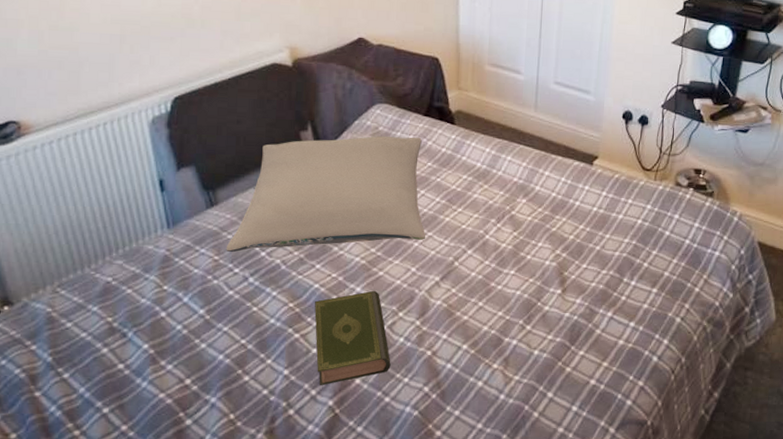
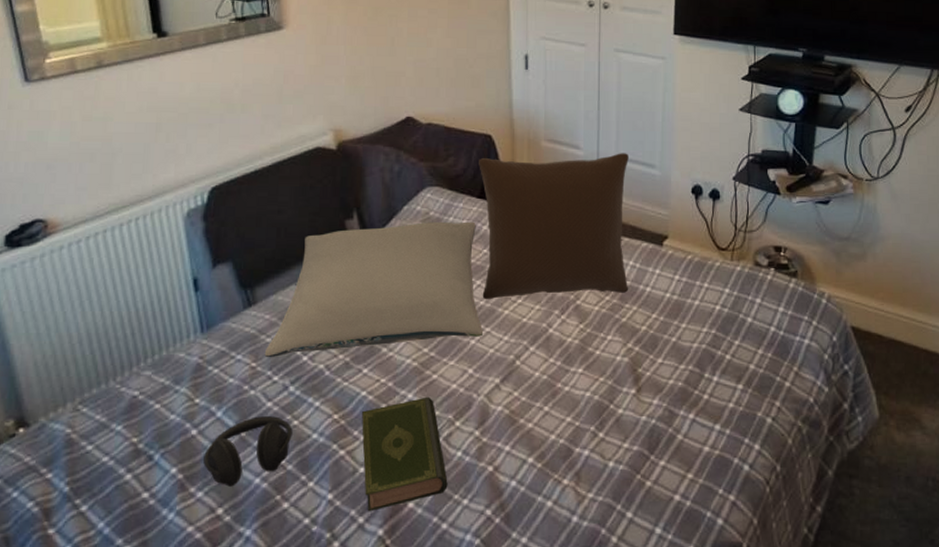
headphones: none [172,303,252,361] -> present [203,416,293,487]
pillow: none [426,79,566,208] -> present [479,153,629,300]

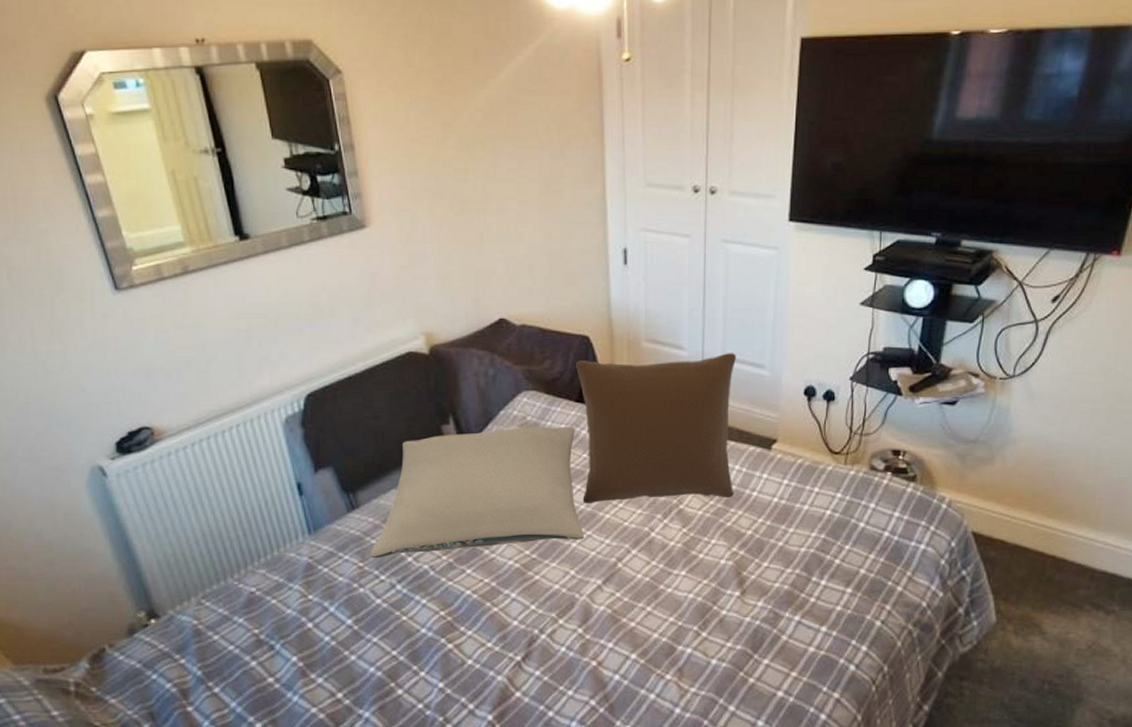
headphones: present [203,416,293,487] -> none [321,612,402,674]
book: present [362,396,448,511] -> none [468,596,553,699]

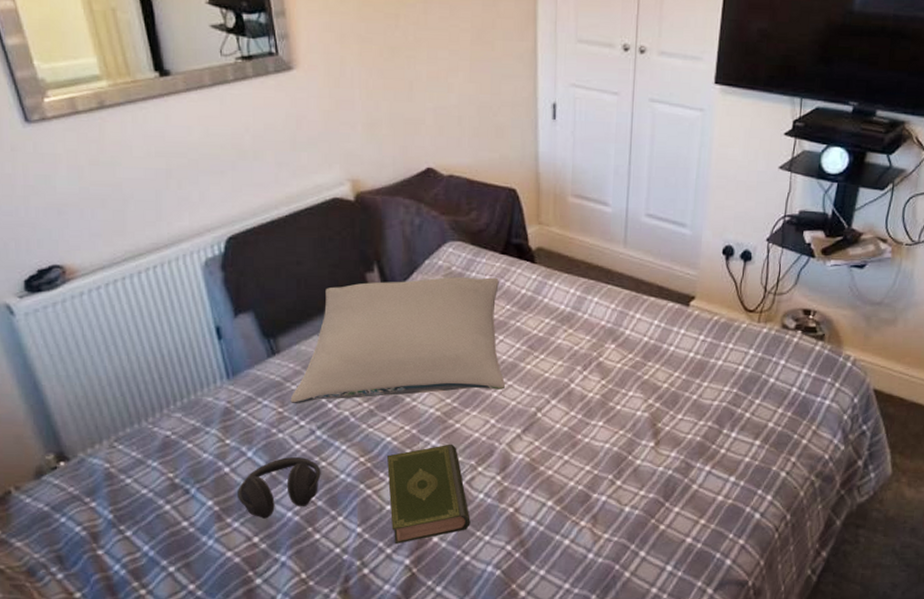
headphones: none [321,612,402,674] -> present [238,457,321,519]
book: none [468,596,553,699] -> present [387,444,471,543]
pillow: present [576,353,736,504] -> none [502,210,659,355]

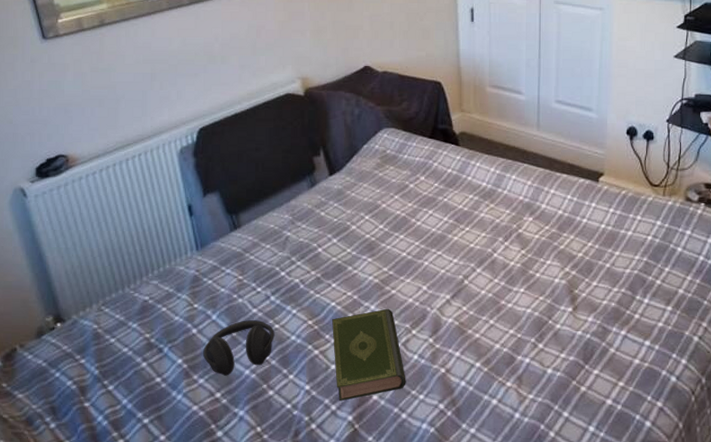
pillow: present [290,277,506,404] -> none [249,159,436,273]

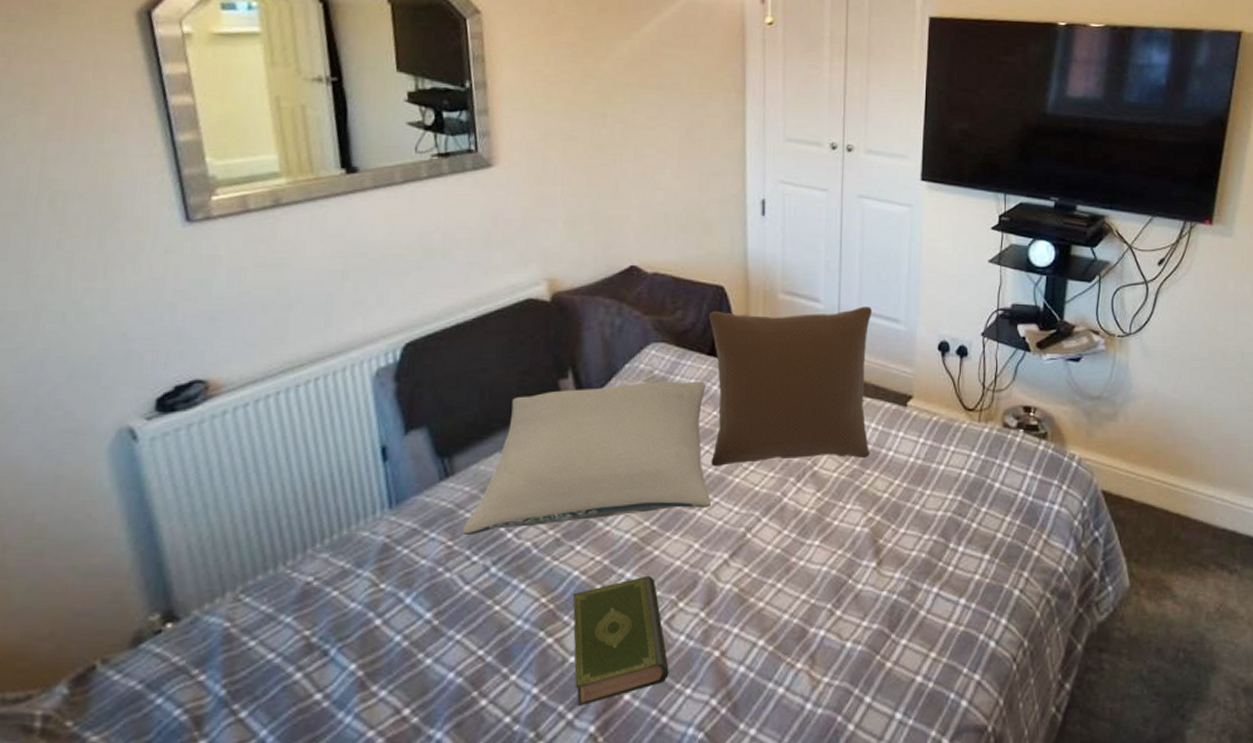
headphones: present [203,320,275,376] -> none [388,601,494,683]
pillow: none [249,159,436,273] -> present [462,381,712,536]
pillow: none [429,97,567,228] -> present [709,306,872,467]

